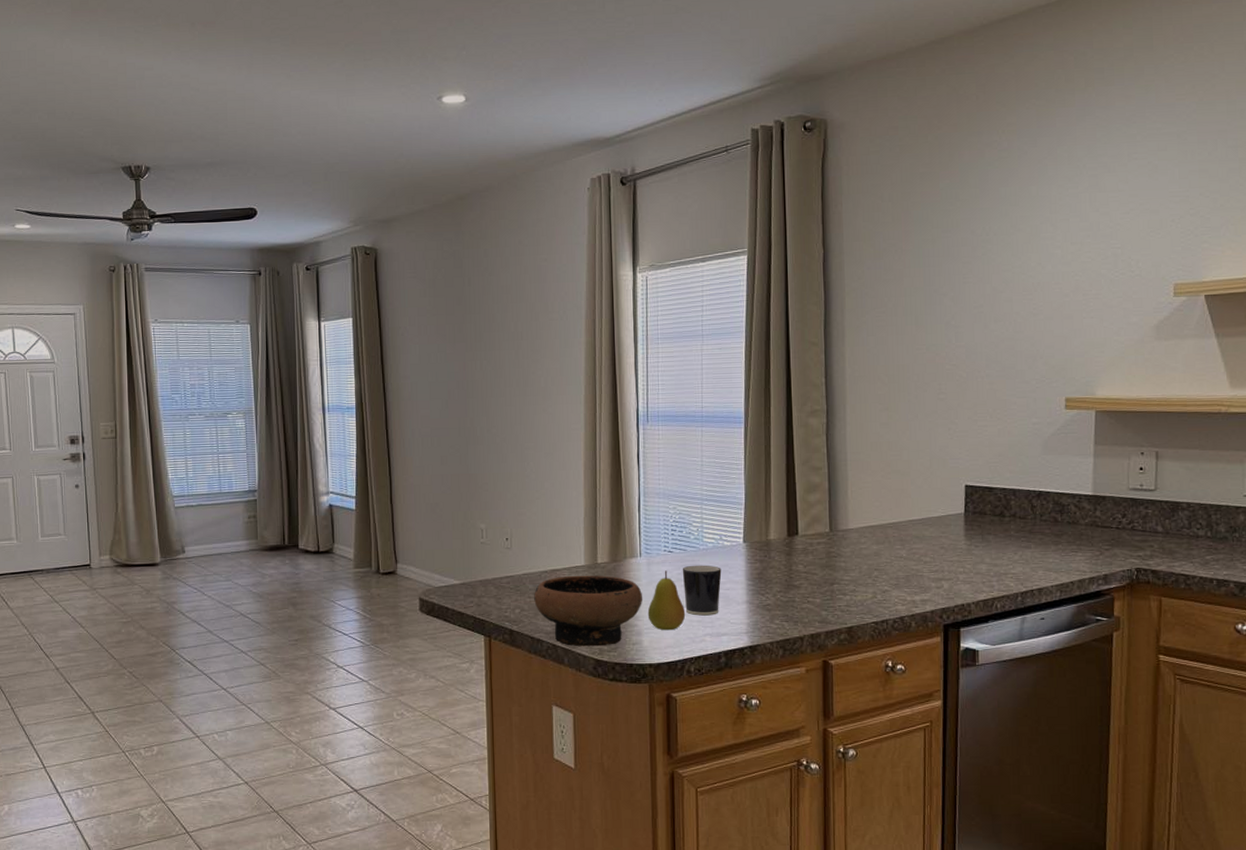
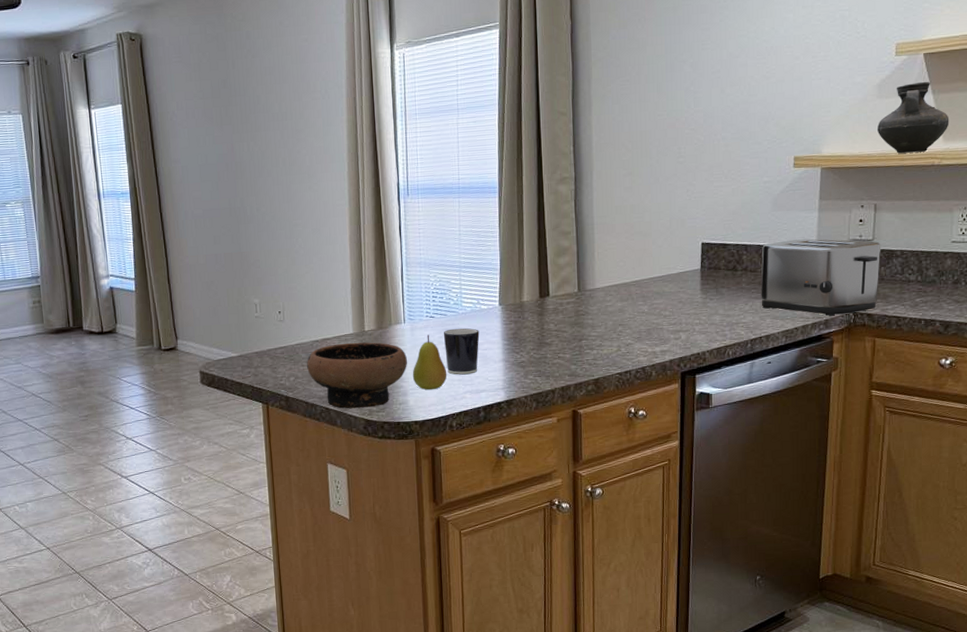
toaster: none [1031,486,1165,571] -> present [761,238,881,316]
ceramic pitcher: none [1156,324,1236,399] -> present [878,81,949,154]

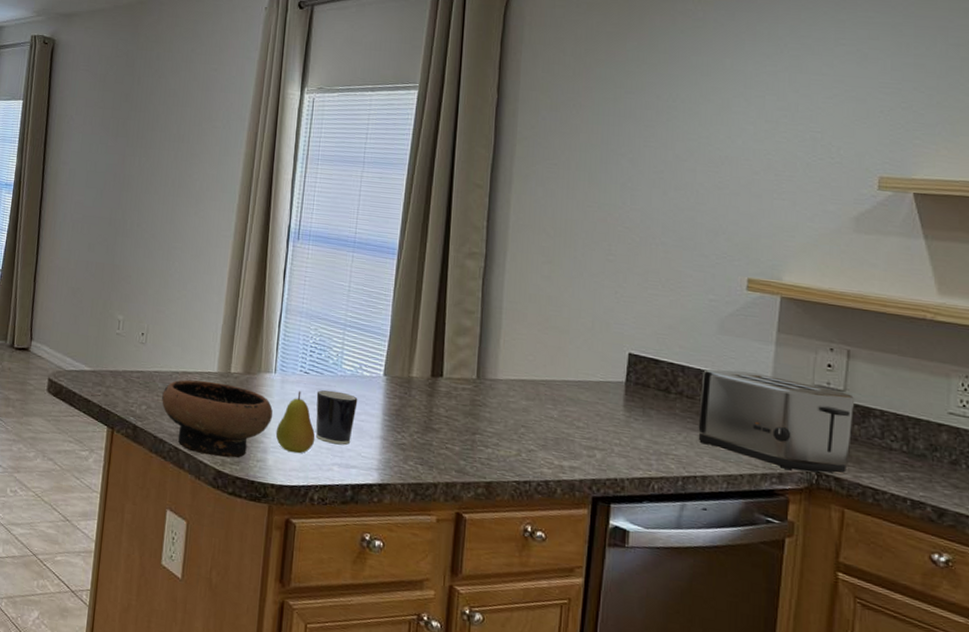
ceramic pitcher: present [878,81,949,154] -> none [853,222,946,303]

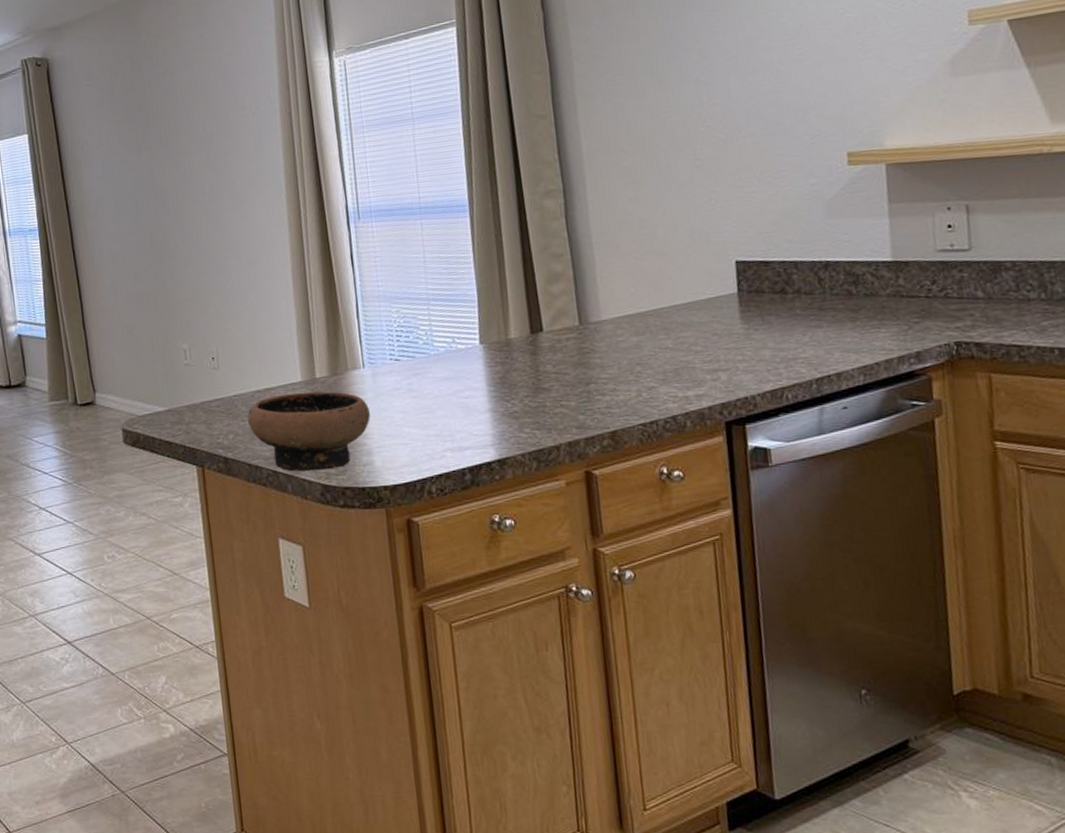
fruit: present [275,391,316,453] -> none [377,381,421,448]
mug: present [315,390,358,446] -> none [412,371,459,430]
toaster: present [698,369,855,474] -> none [817,251,988,347]

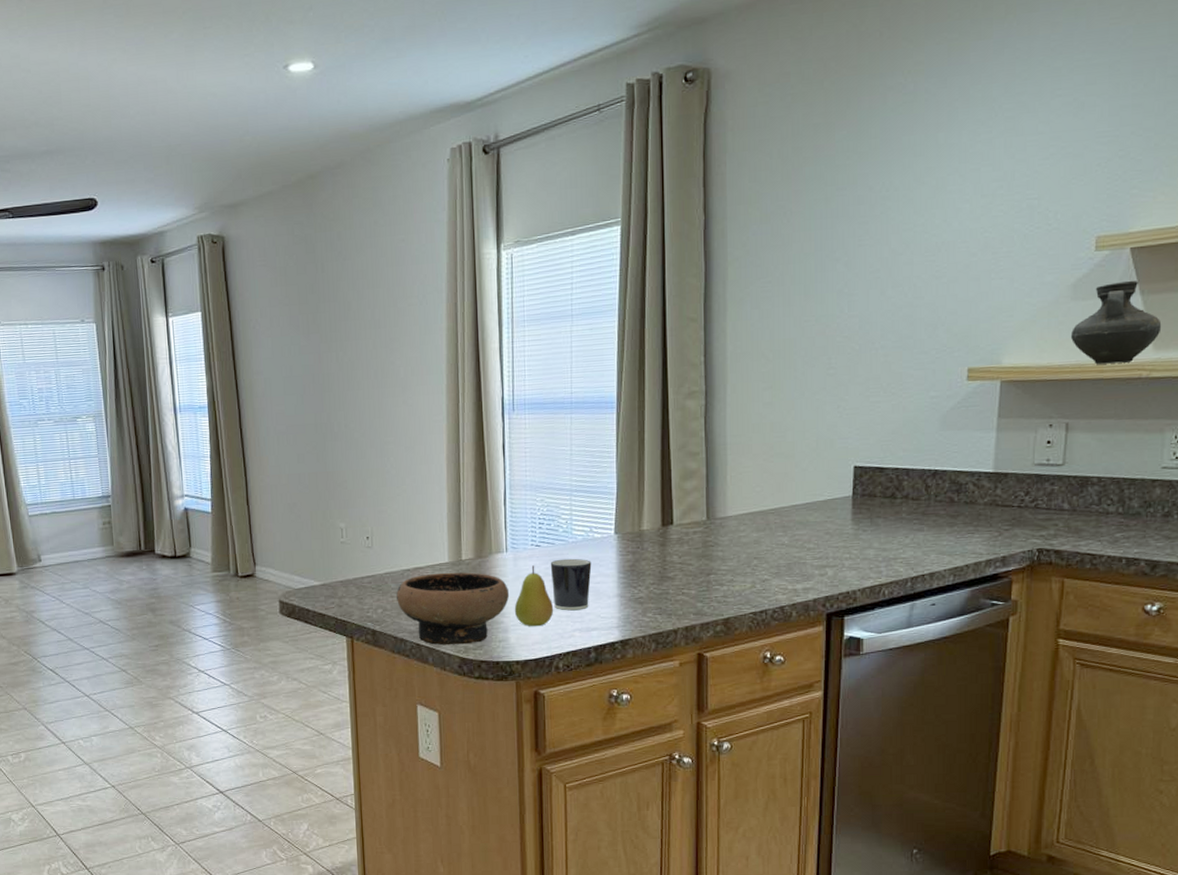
fruit: none [377,381,421,448] -> present [514,565,554,627]
mug: none [412,371,459,430] -> present [550,558,592,611]
ceramic pitcher: none [956,52,1057,142] -> present [1071,280,1162,365]

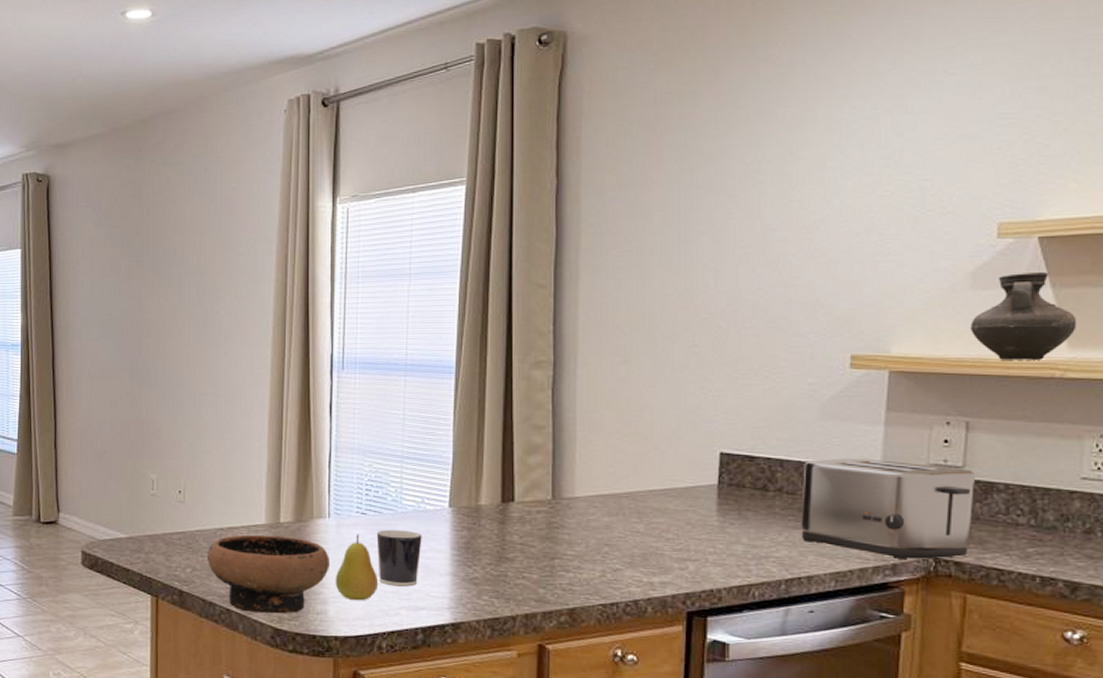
toaster: none [924,462,1074,552] -> present [801,458,976,560]

